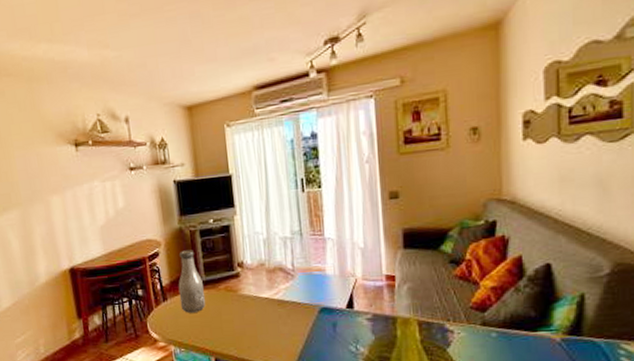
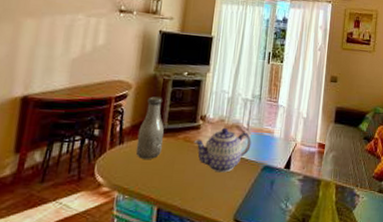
teapot: none [236,271,301,319] -> present [193,127,252,173]

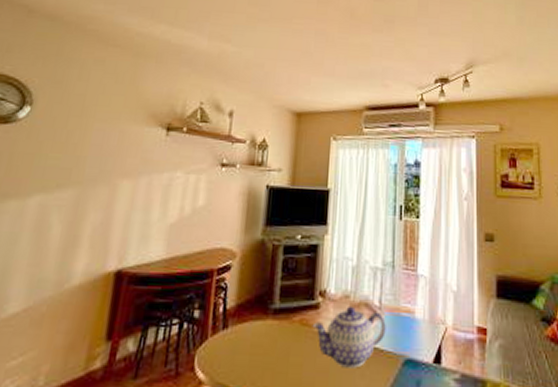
bottle: present [135,96,164,159] -> none [242,267,276,349]

